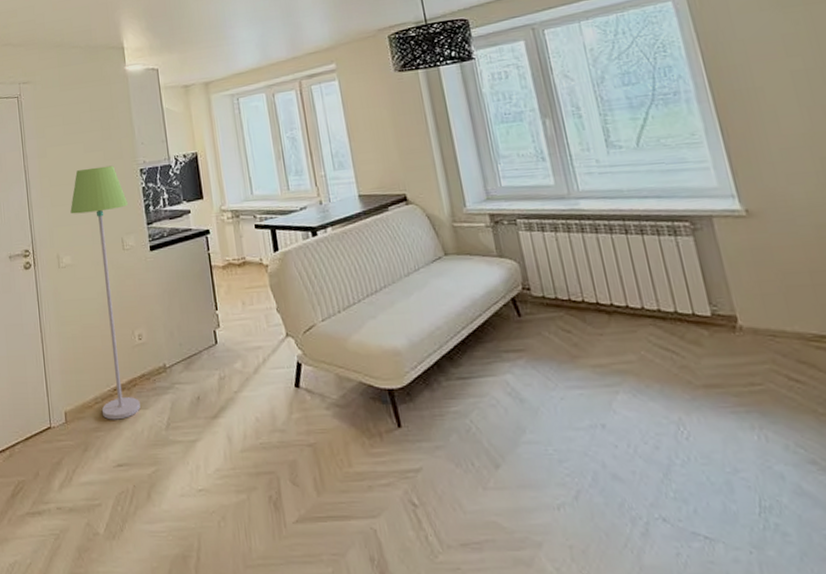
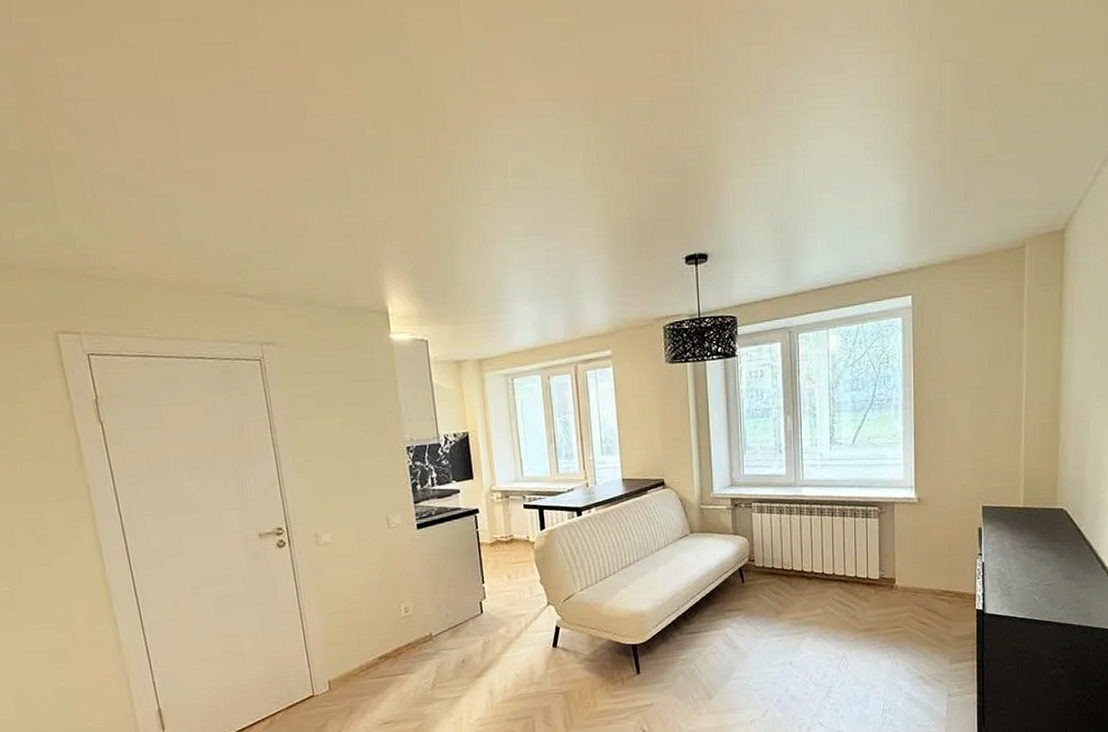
floor lamp: present [70,165,141,420] -> none [328,442,407,685]

